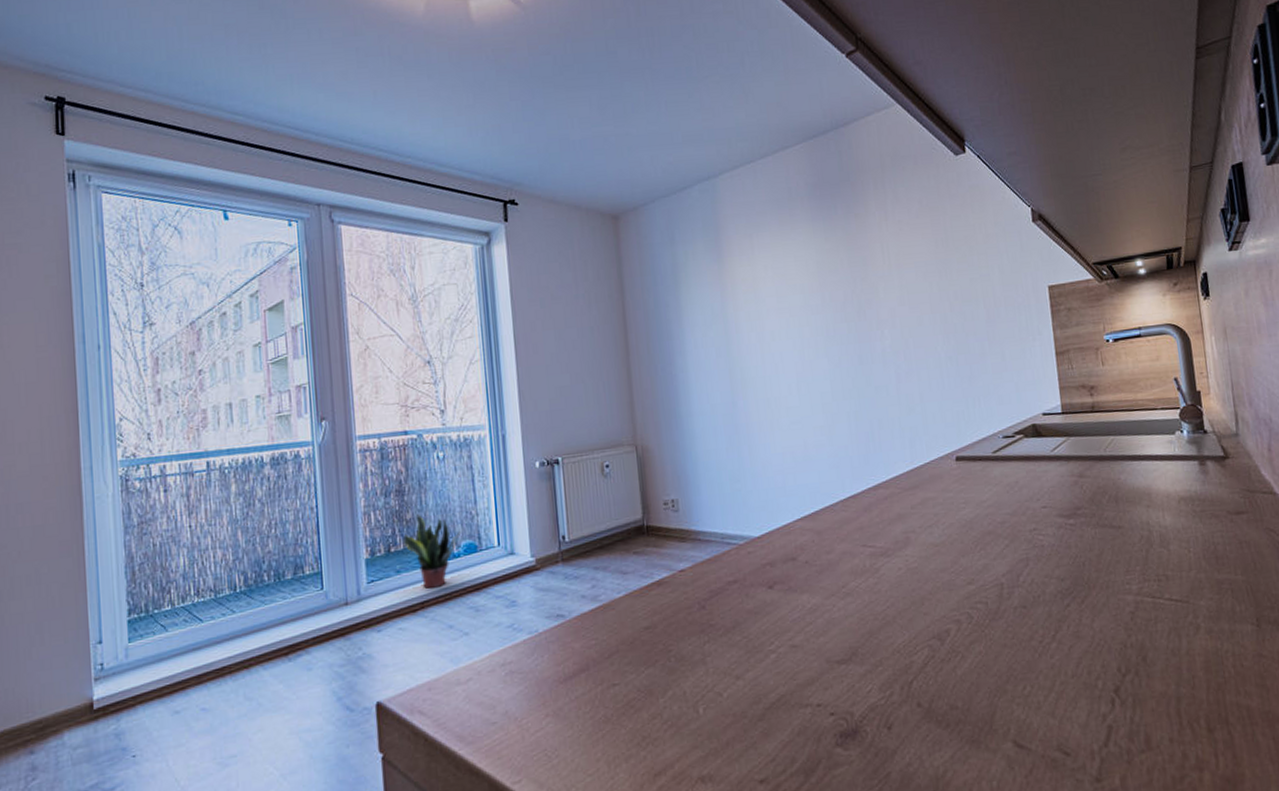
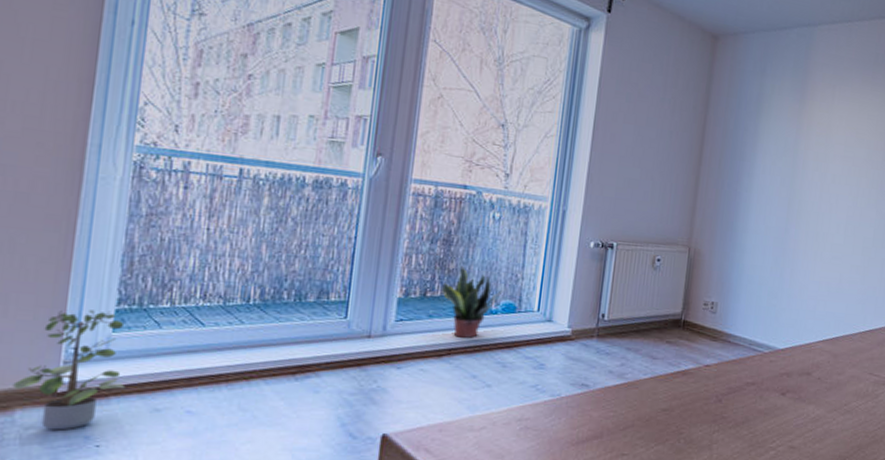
potted plant: none [58,623,148,747] -> present [12,310,126,431]

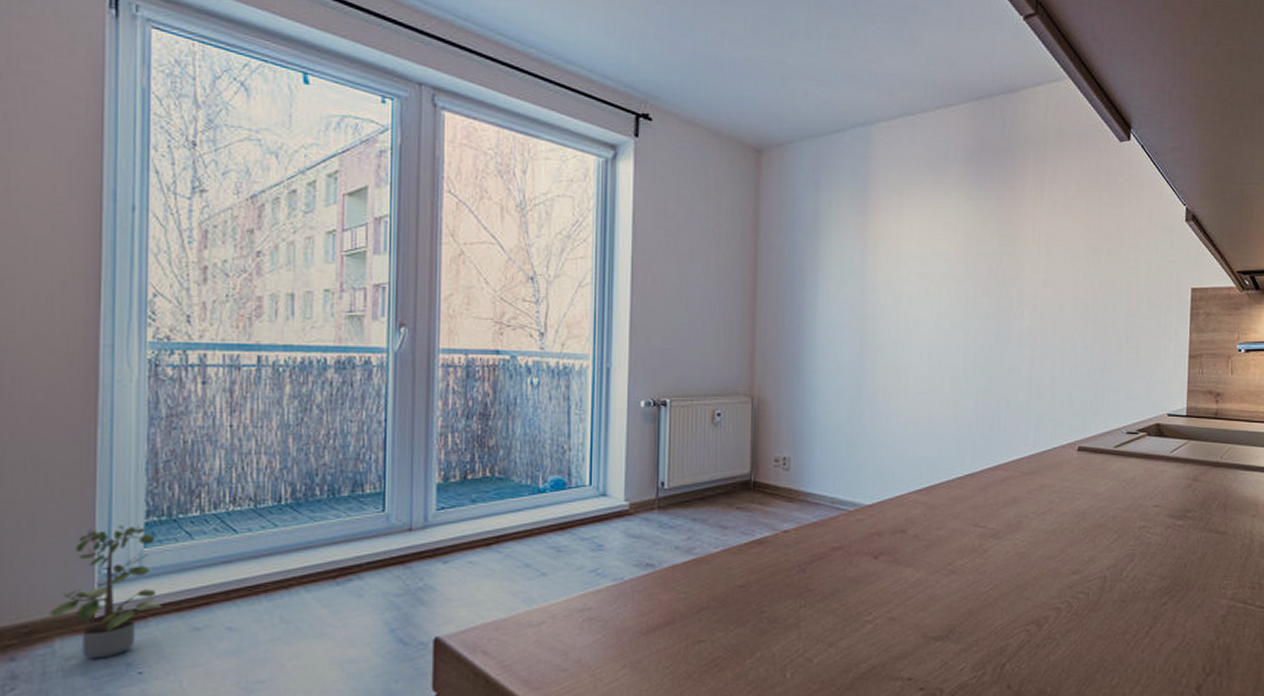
potted plant: present [442,266,505,338] -> none [483,442,552,522]

